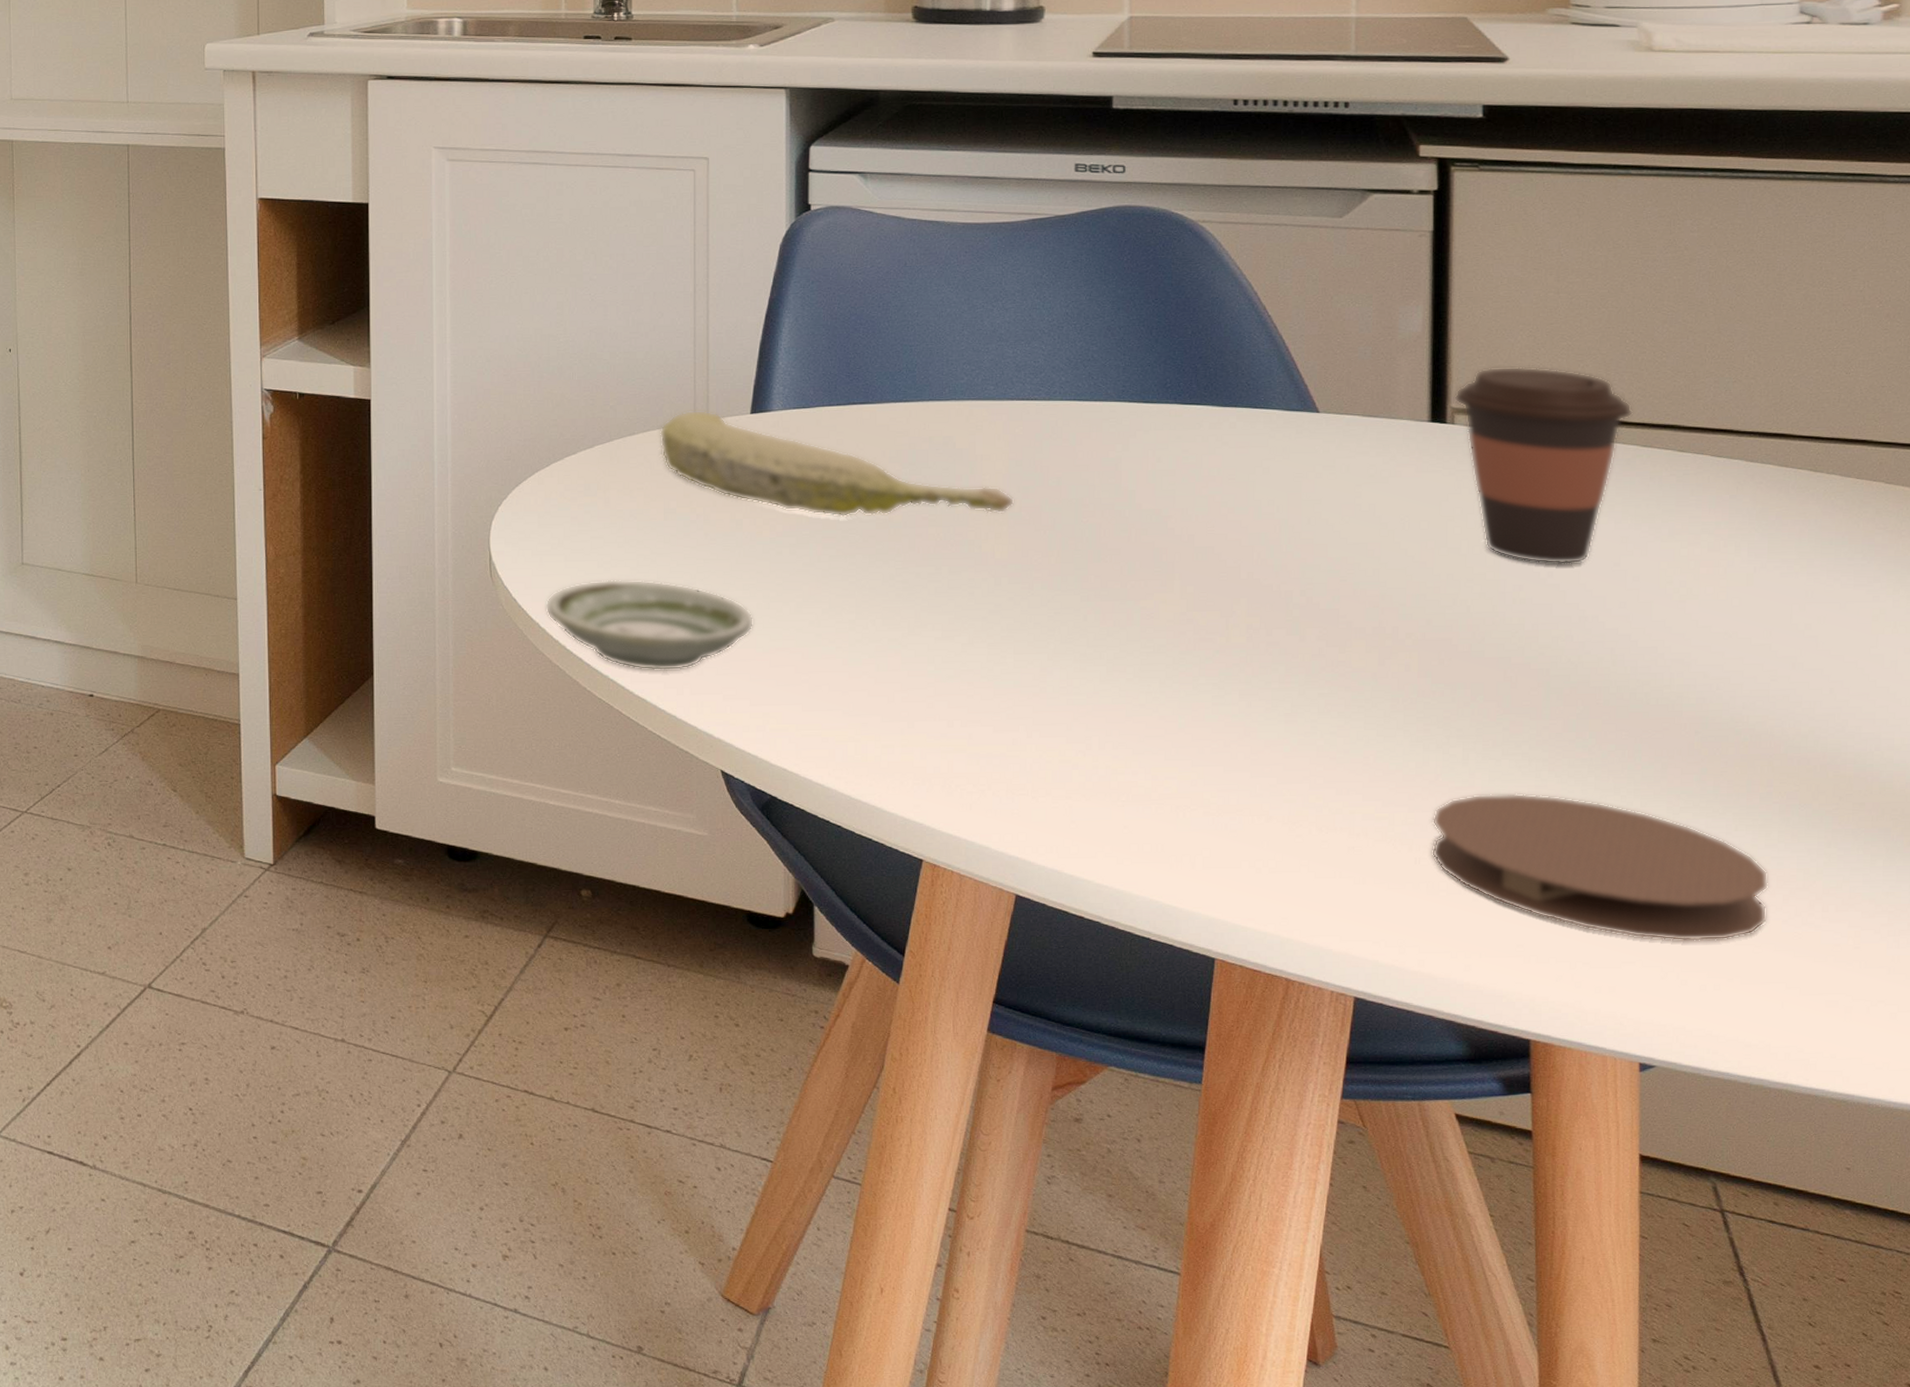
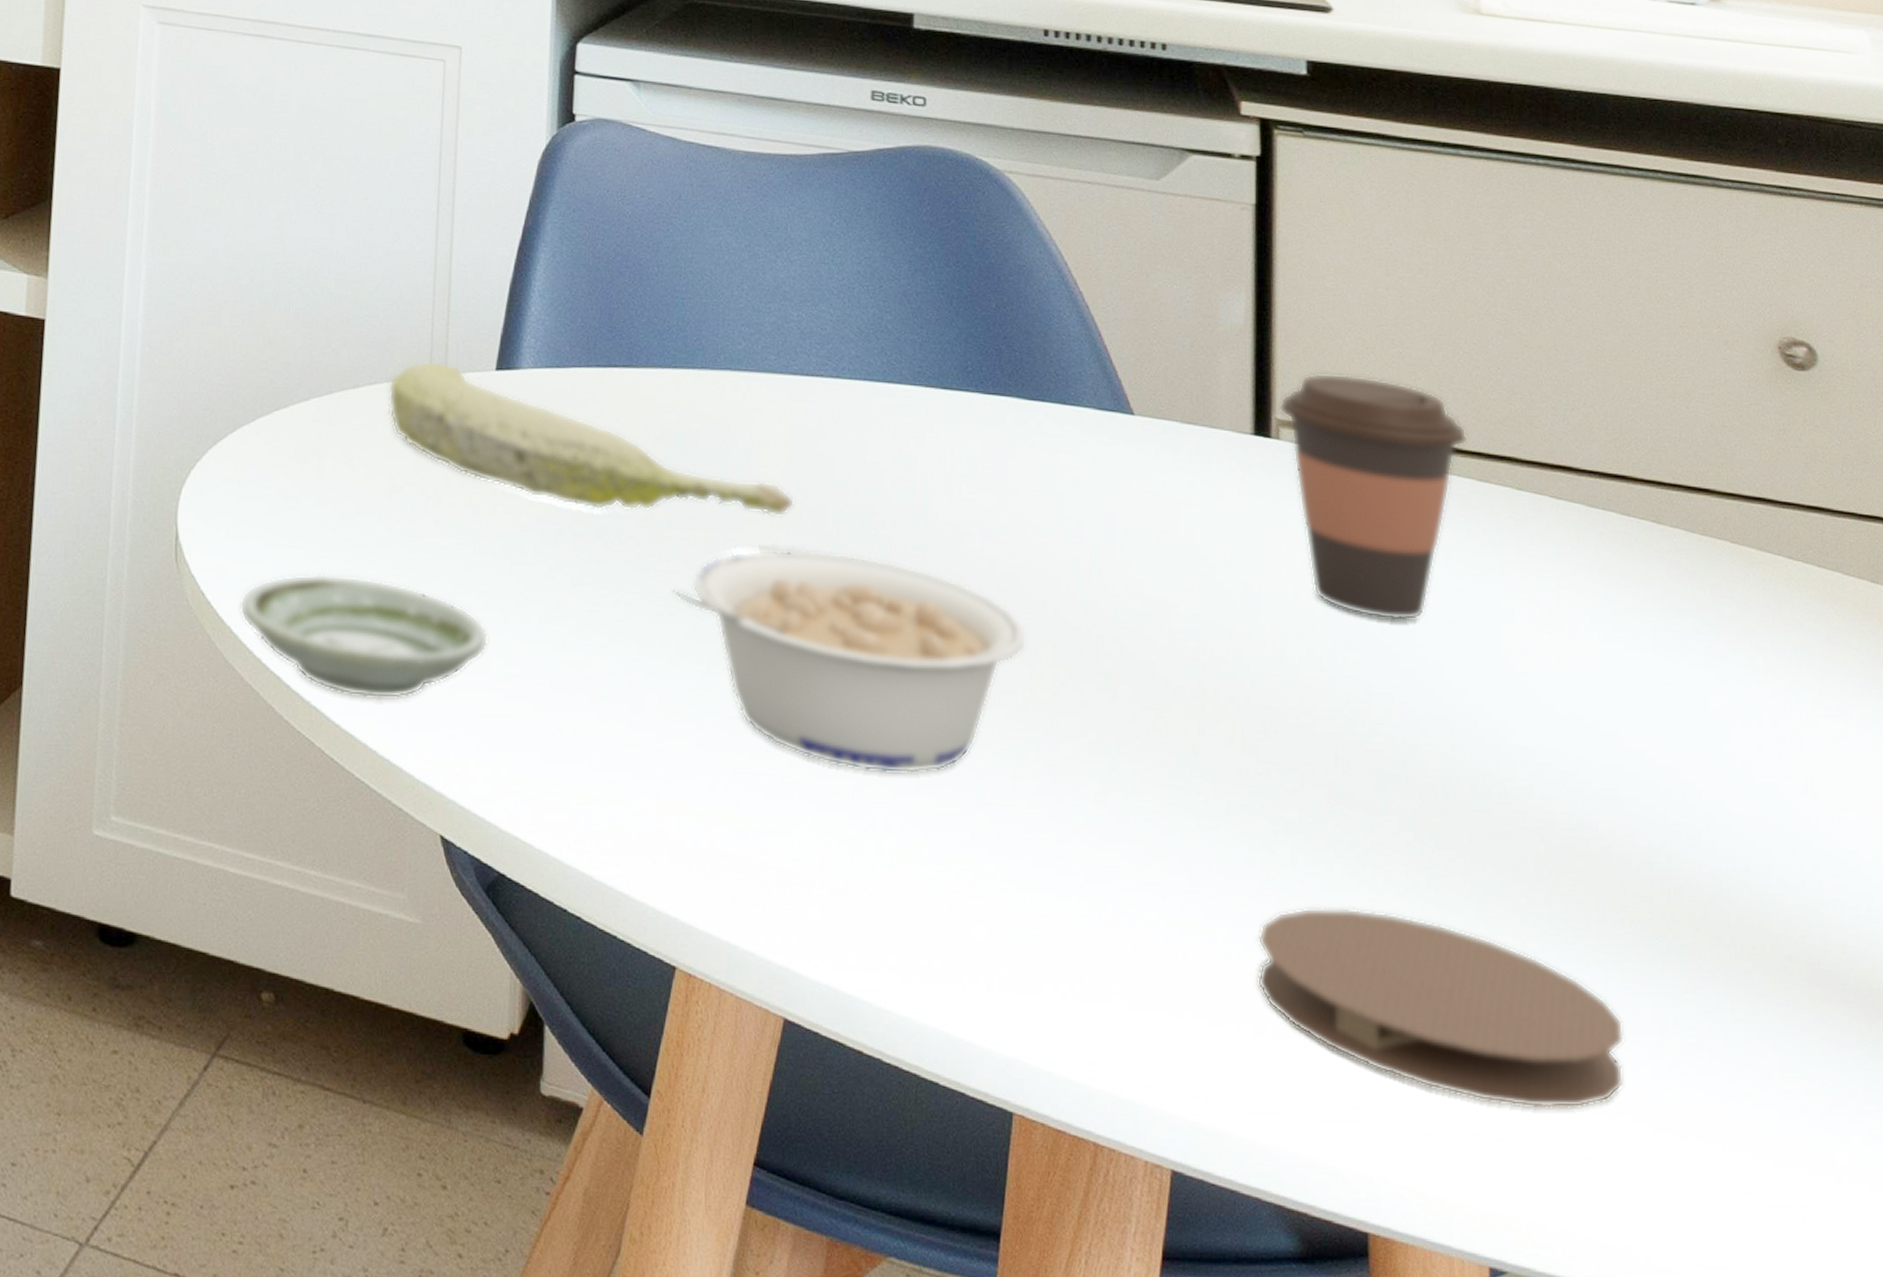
legume: none [909,537,1223,707] -> present [672,549,1027,774]

